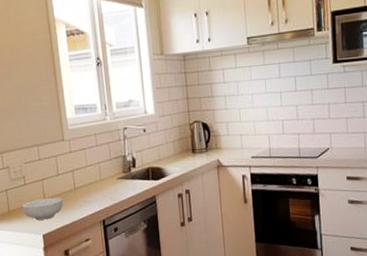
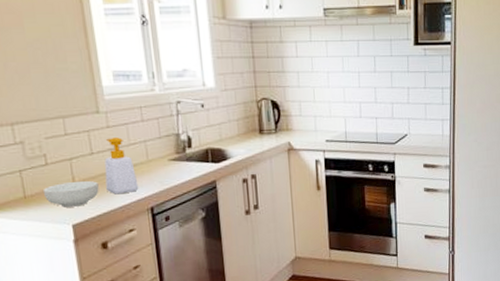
soap bottle: none [67,160,94,209] -> present [104,137,139,195]

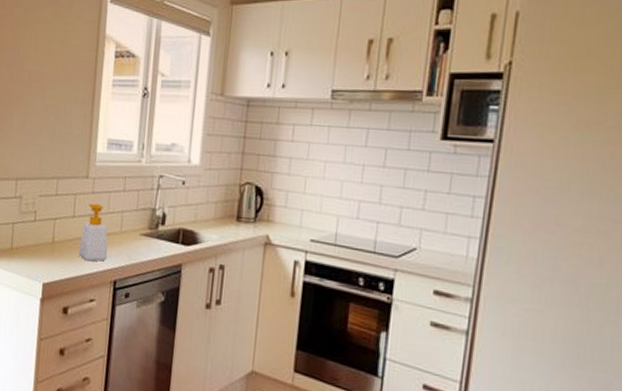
cereal bowl: present [42,180,99,207] -> none [26,240,73,267]

